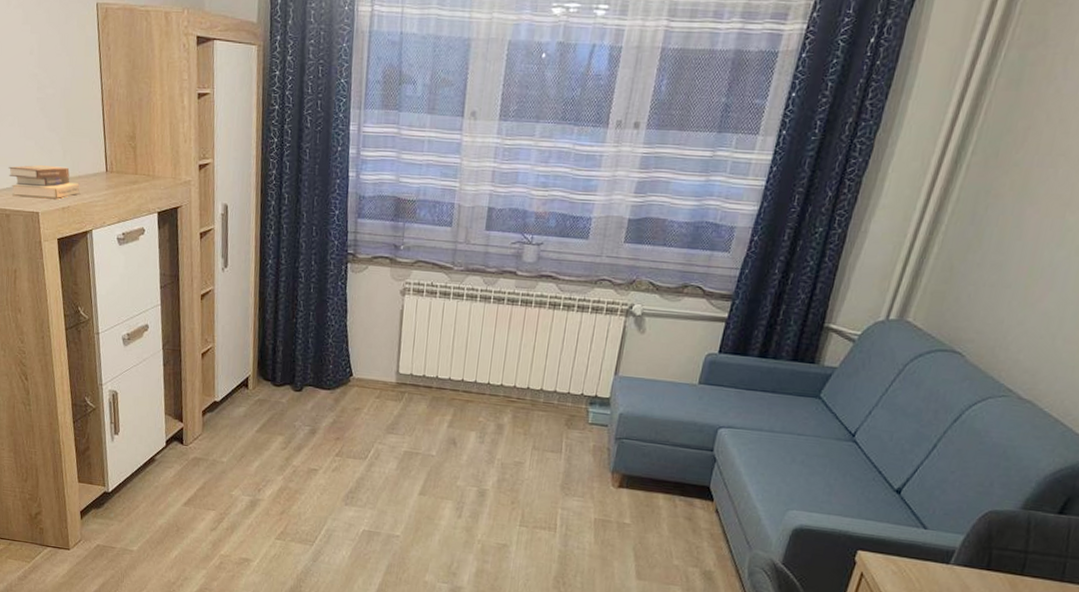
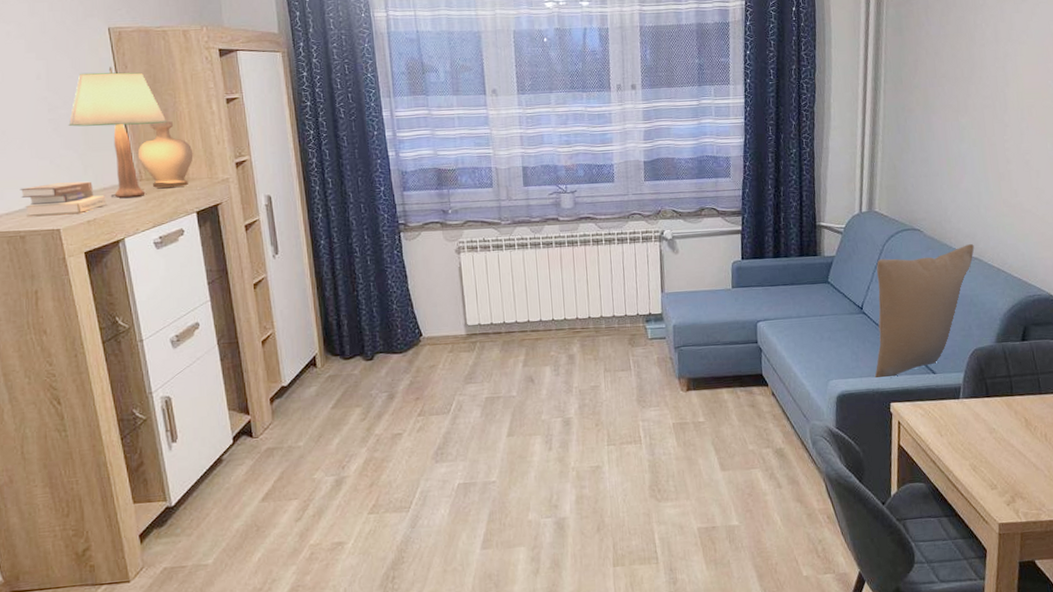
table lamp: none [53,47,141,189] -> present [68,67,167,198]
decorative vase: none [111,112,161,185] -> present [137,121,194,189]
pillow: none [846,381,1032,523] -> present [874,244,975,378]

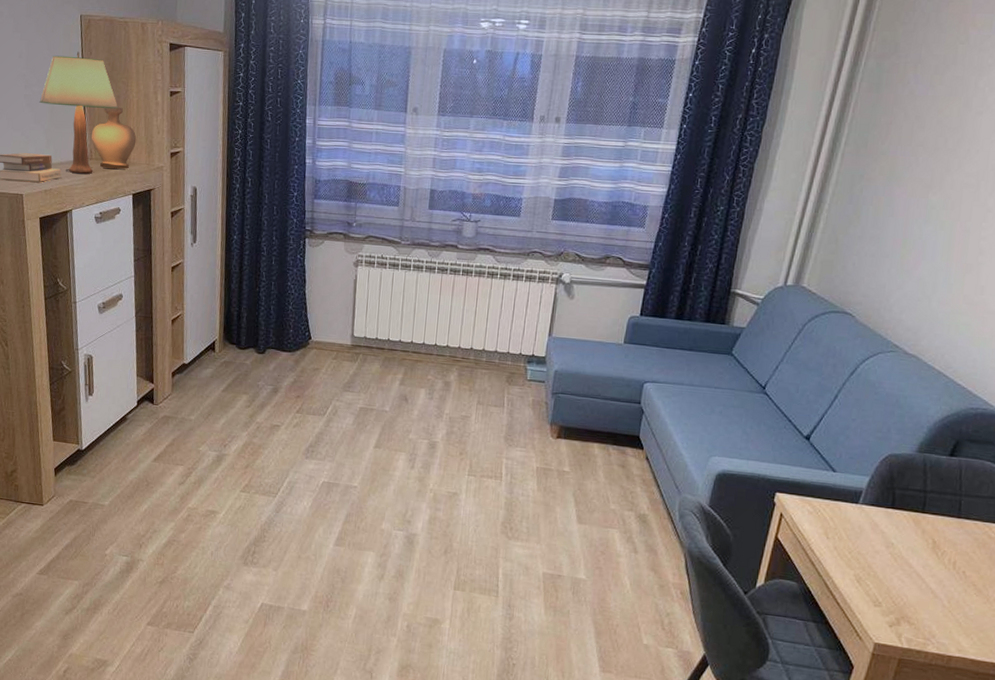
pillow: present [874,244,975,378] -> none [763,339,915,467]

